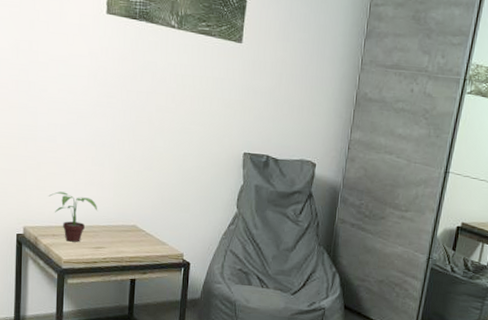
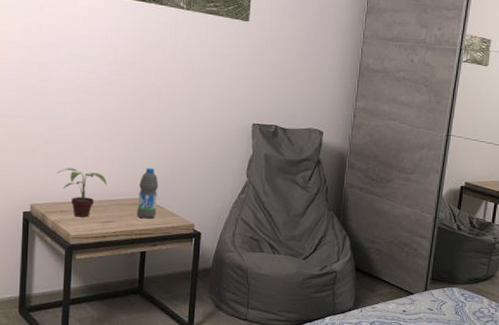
water bottle: none [126,195,149,247] -> present [136,168,159,219]

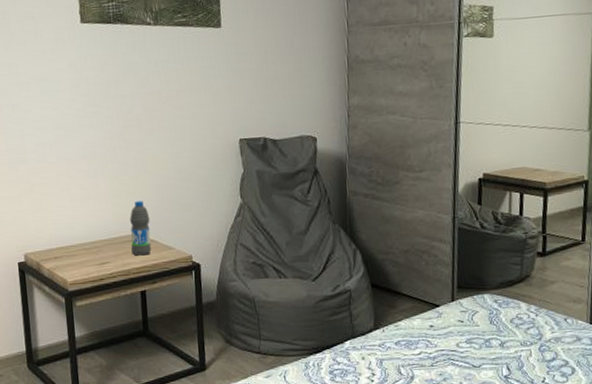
potted plant: present [56,168,108,217] -> none [45,211,98,262]

